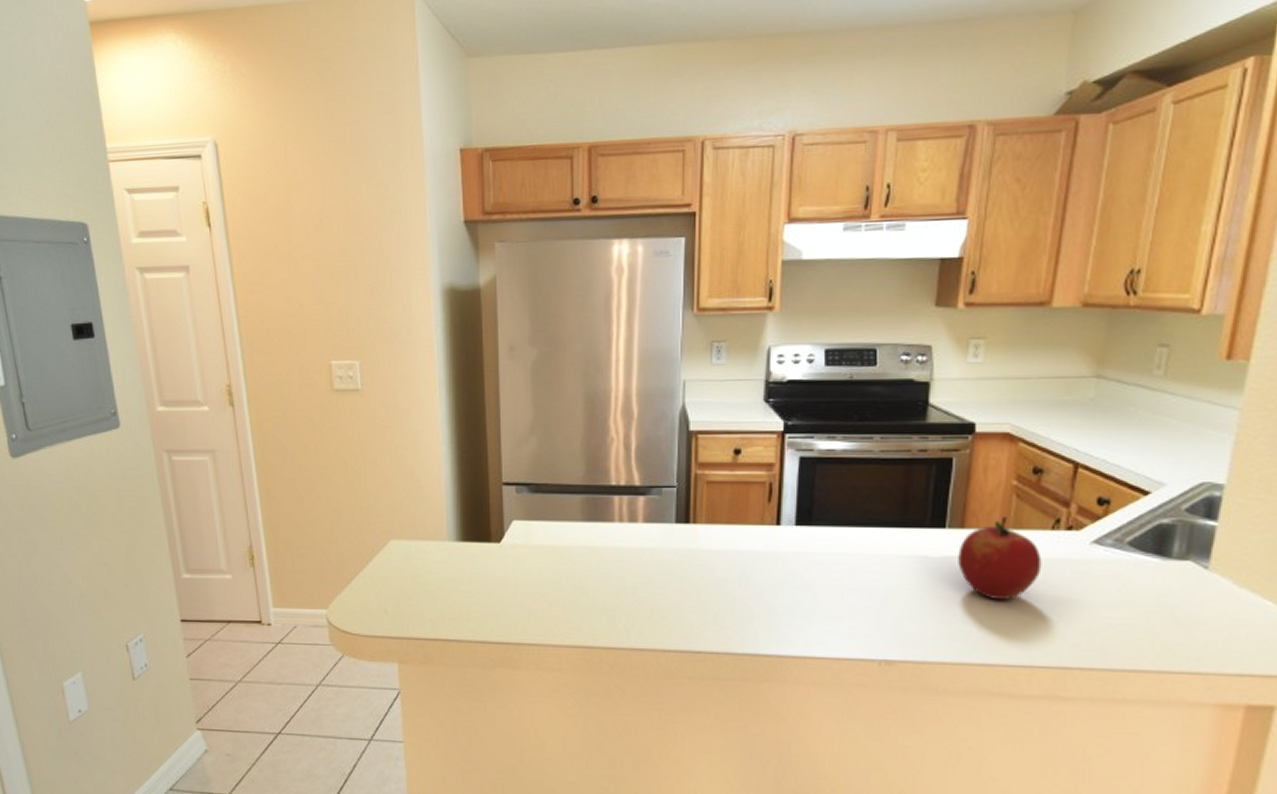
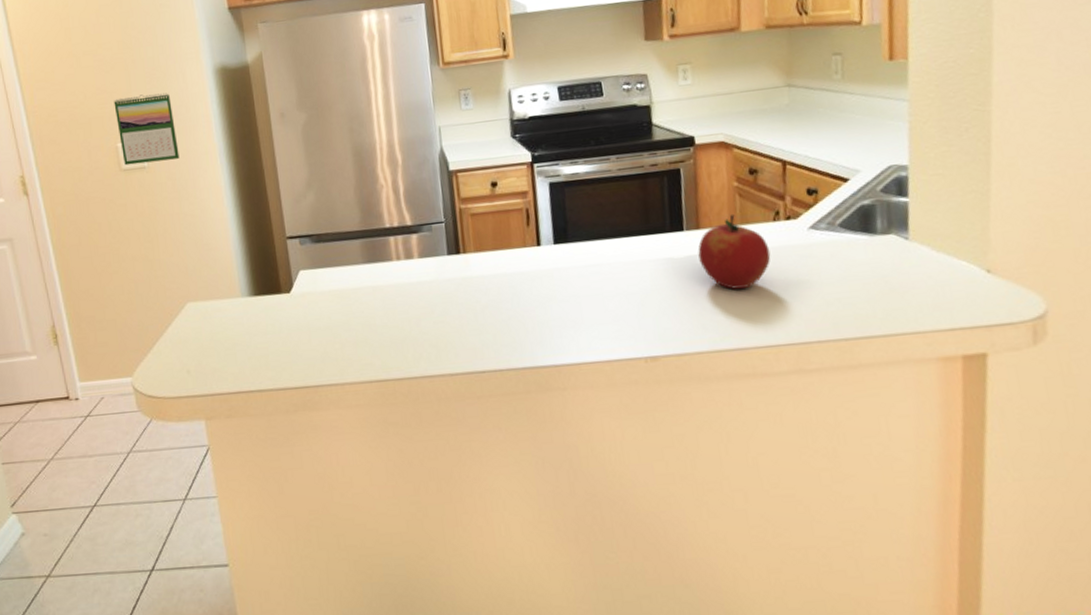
calendar: none [331,309,396,386] -> present [113,92,180,166]

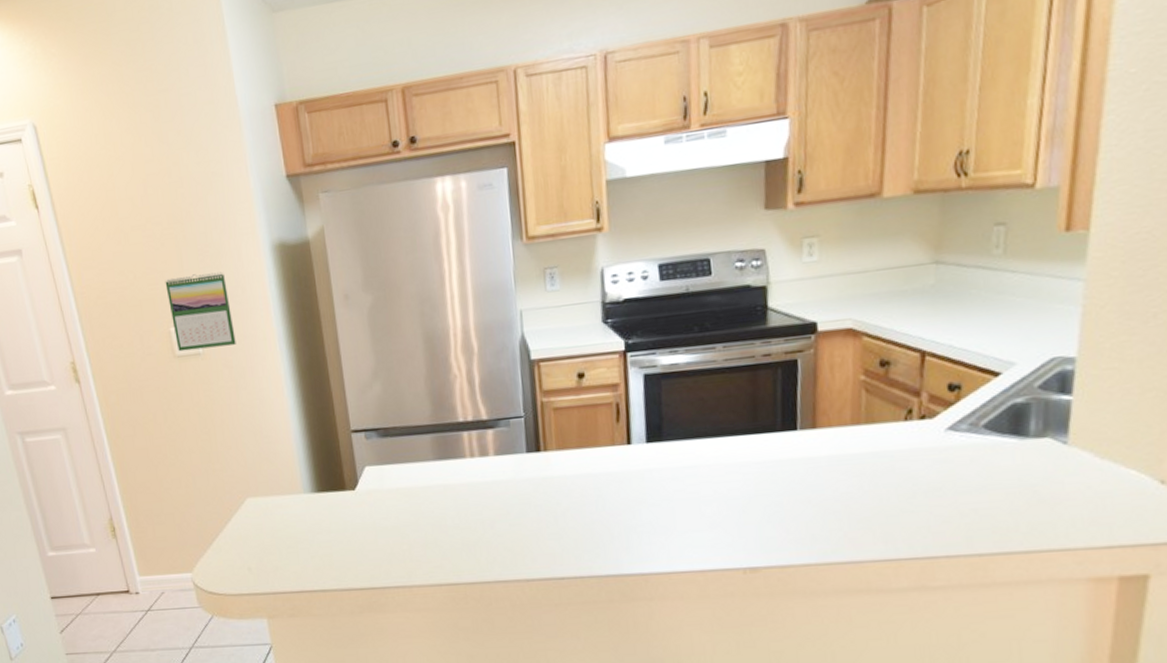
apple: present [697,213,771,289] -> none [812,411,898,496]

